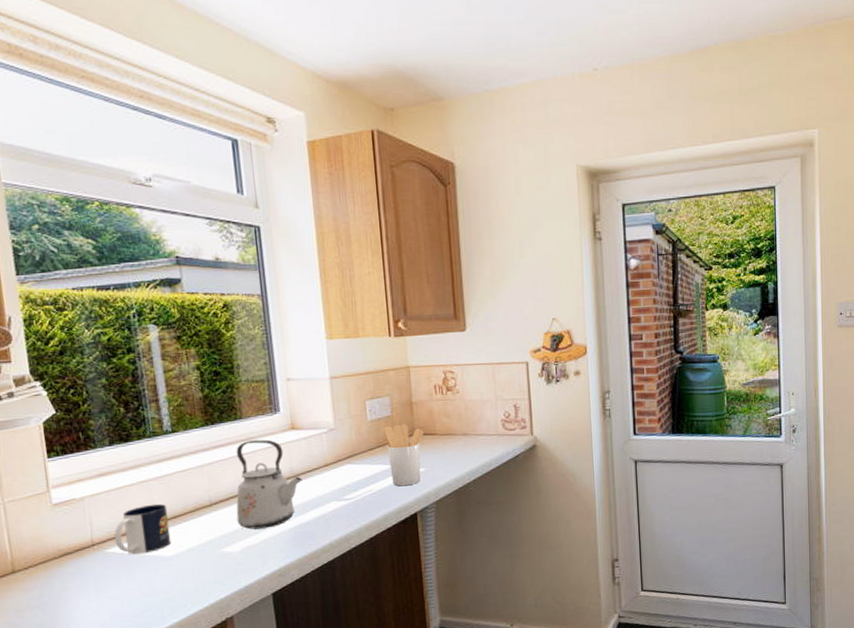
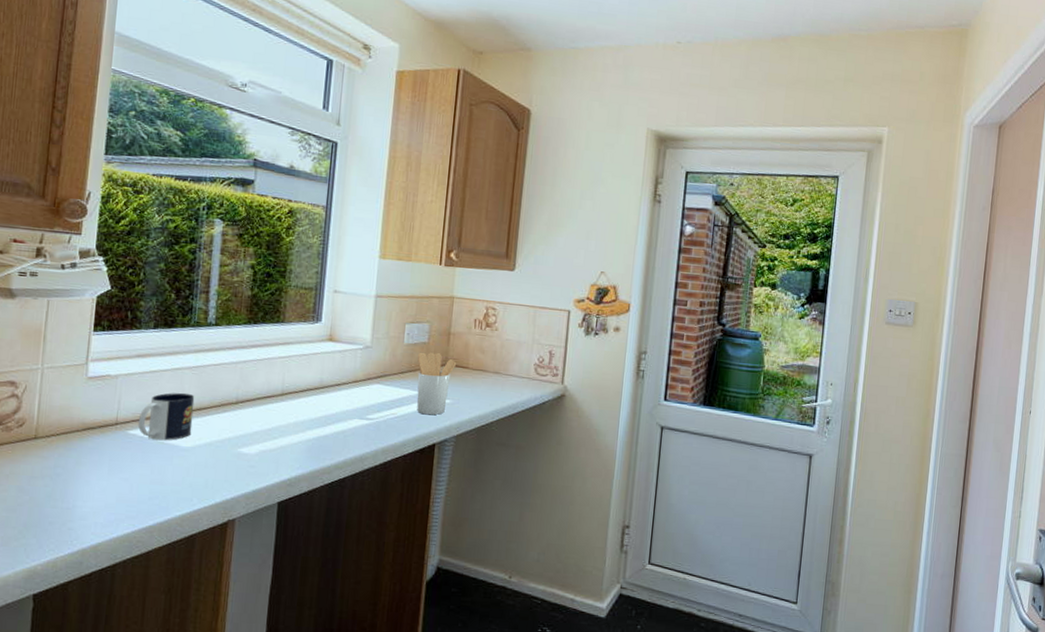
kettle: present [236,439,302,530] -> none [259,345,330,435]

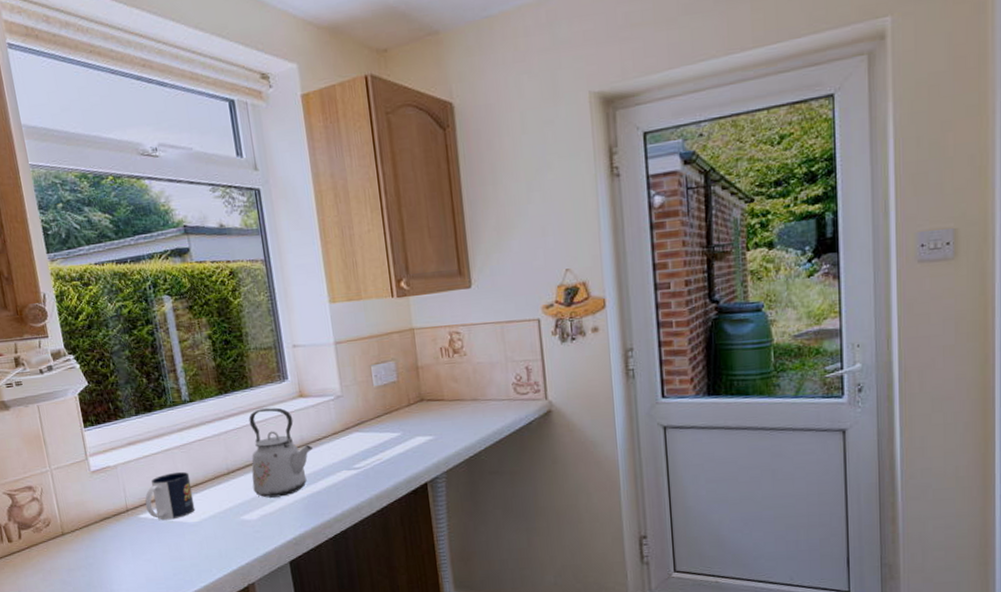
kettle: none [259,345,330,435] -> present [248,407,313,498]
utensil holder: present [417,352,457,415] -> none [389,390,432,455]

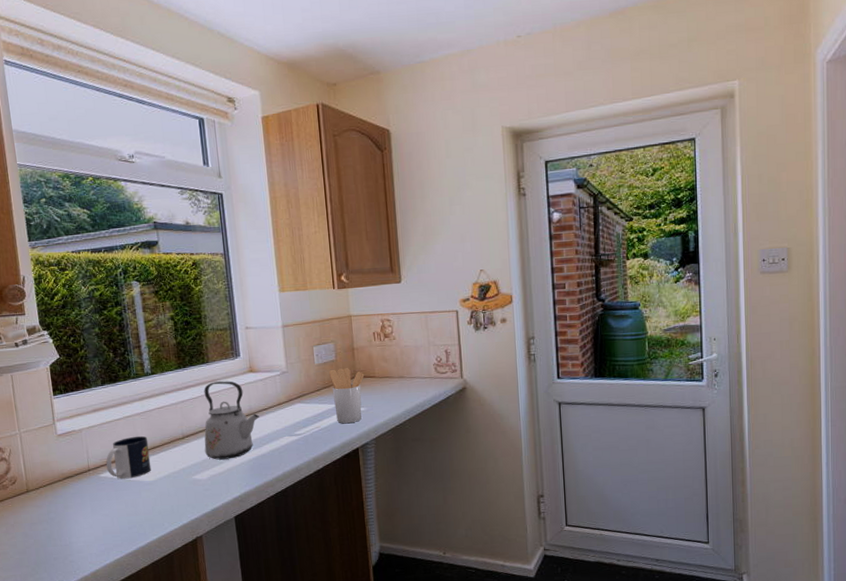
utensil holder: none [389,390,432,455] -> present [328,368,365,424]

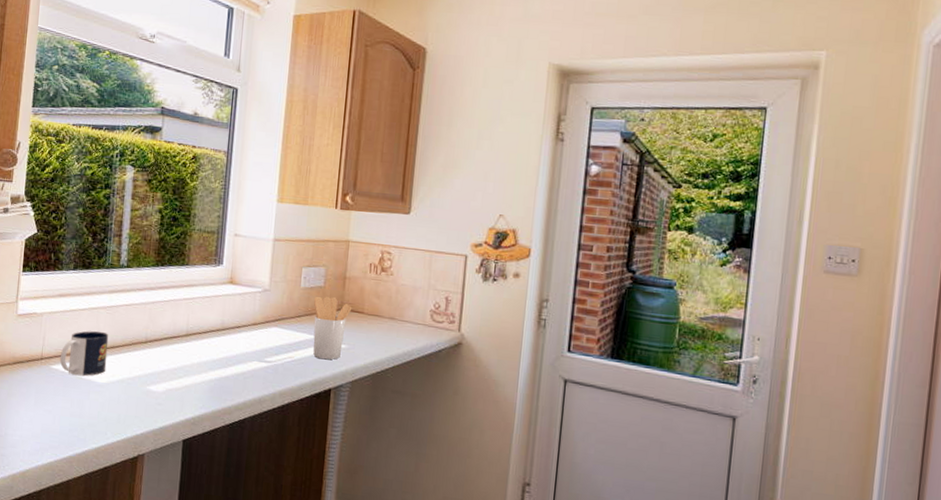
kettle: present [204,381,259,460] -> none [165,287,231,375]

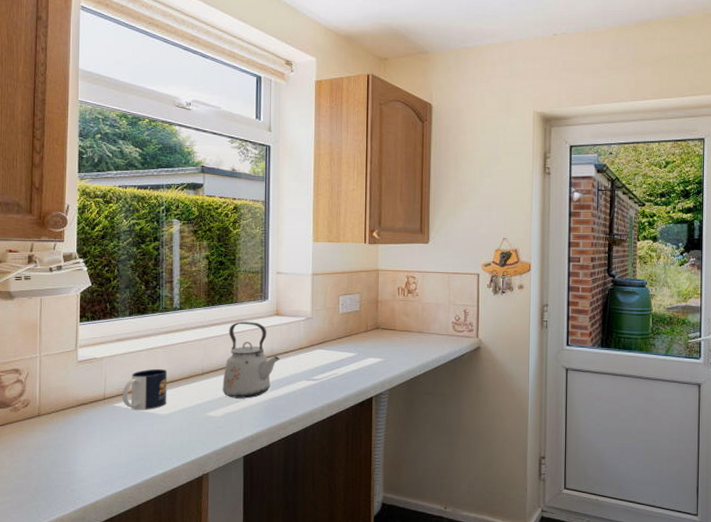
kettle: none [165,287,231,375] -> present [222,322,280,398]
utensil holder: present [313,296,352,360] -> none [351,319,386,373]

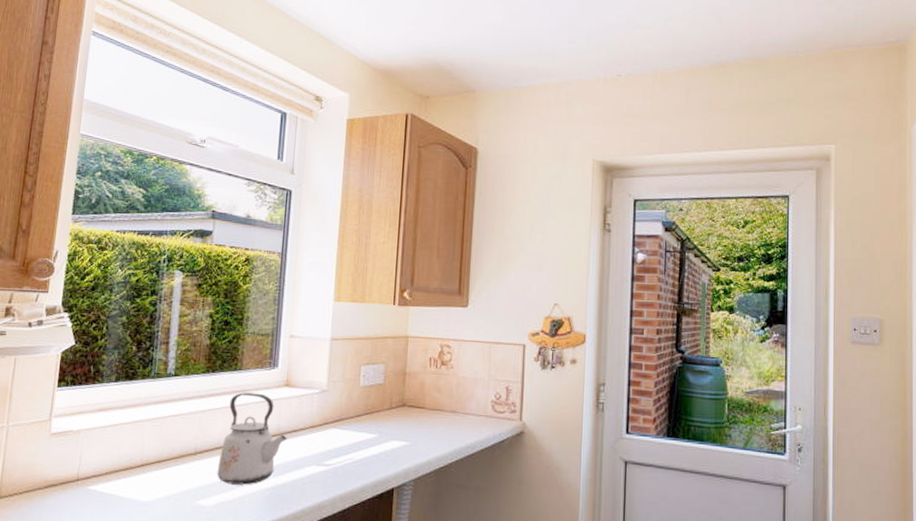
mug: present [122,368,168,410] -> none [98,445,155,496]

